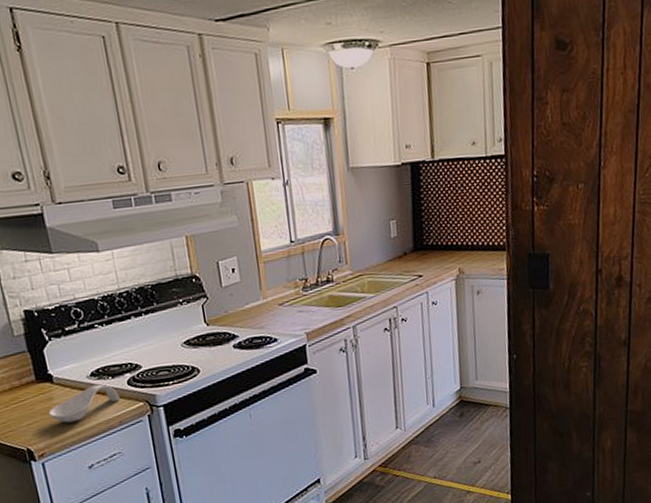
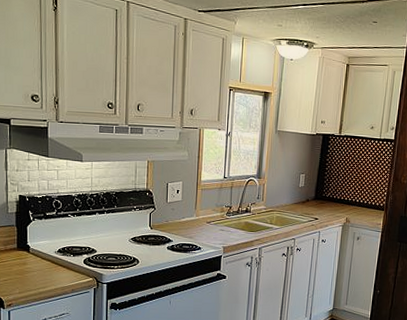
spoon rest: present [48,384,120,423] -> none [21,259,76,284]

